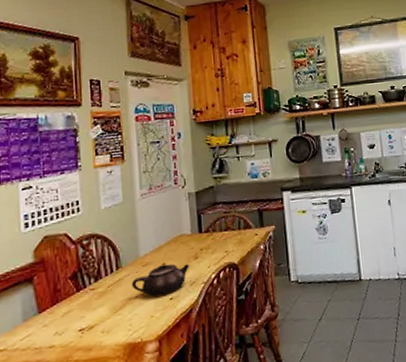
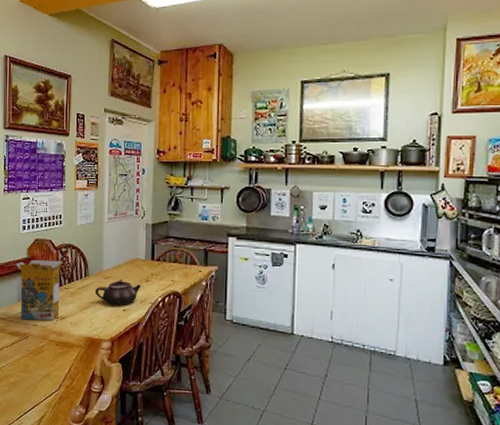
cereal box: none [17,256,85,344] -> present [16,259,63,321]

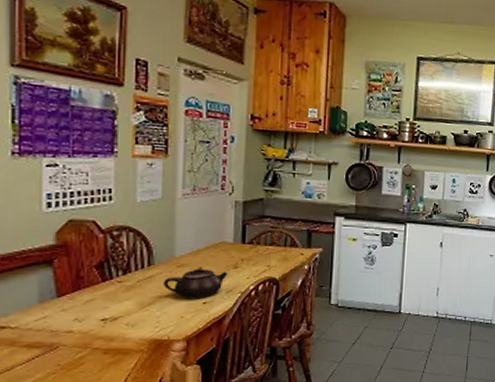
cereal box: present [16,259,63,321] -> none [35,246,114,326]

